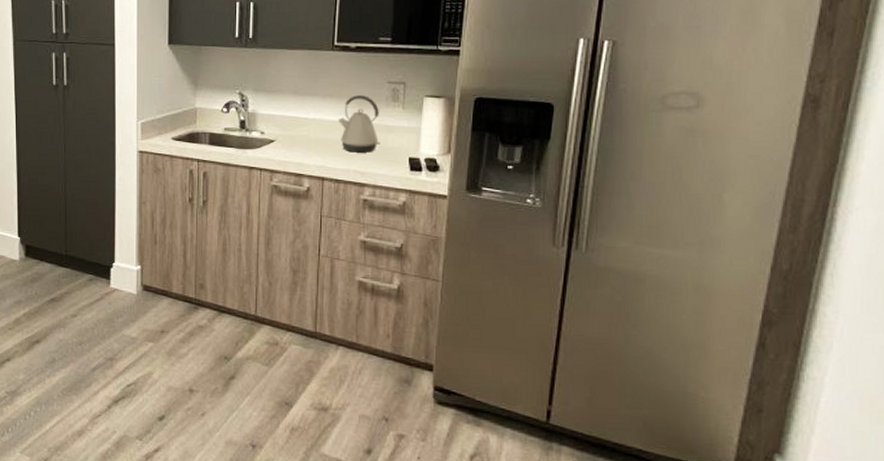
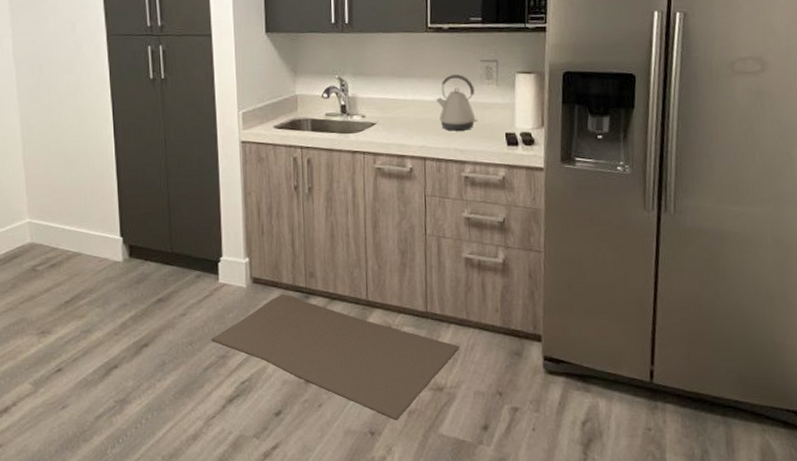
floor mat: none [100,303,347,436] -> present [211,294,459,421]

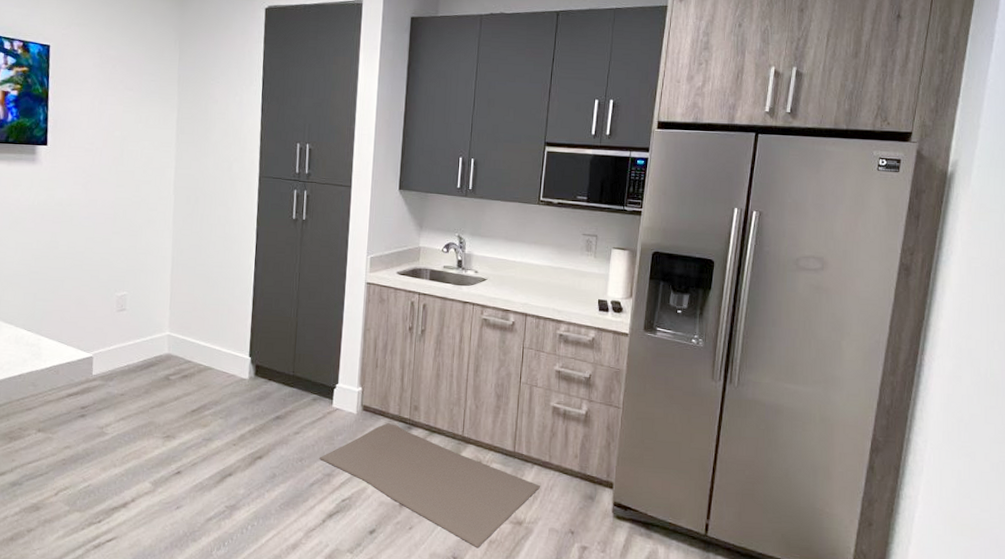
kettle: present [436,74,477,131] -> none [541,244,575,294]

